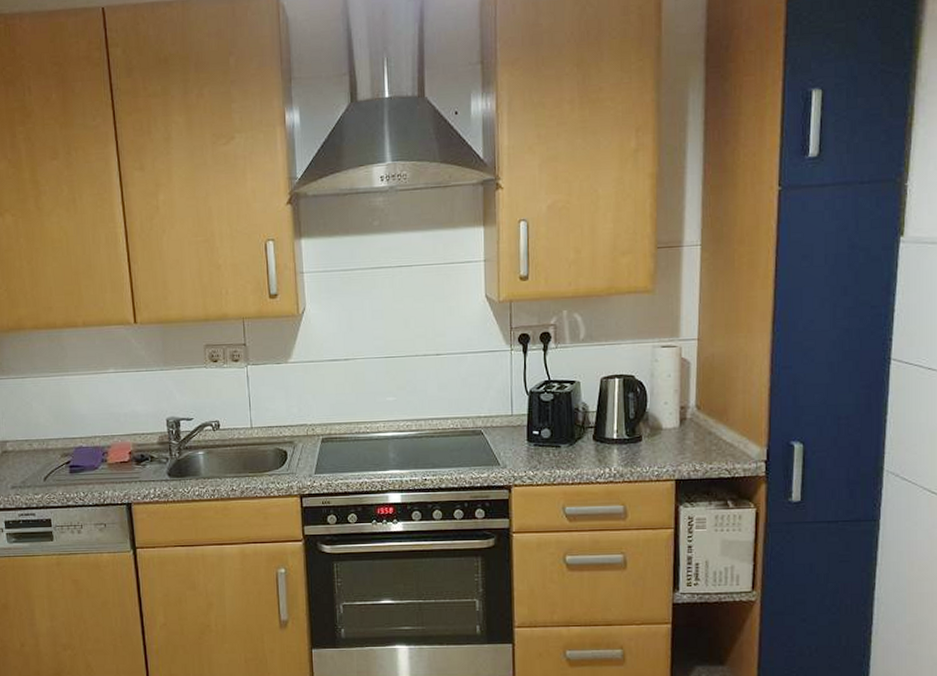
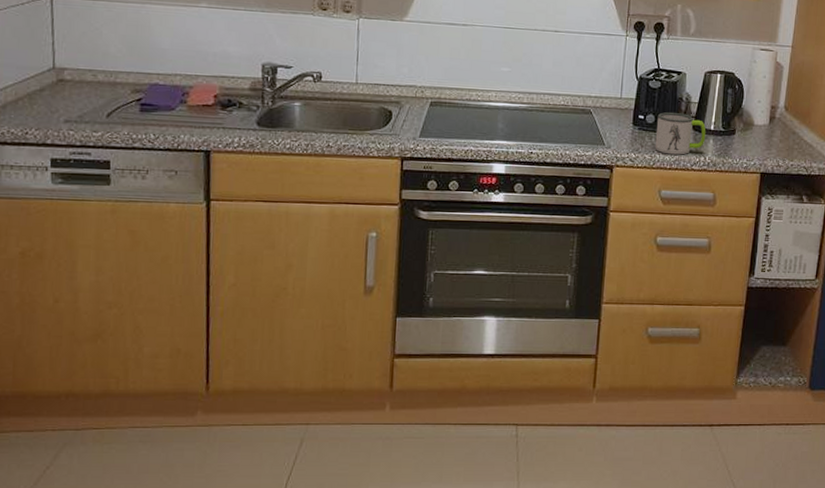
mug: none [553,424,609,469] -> present [655,112,706,155]

